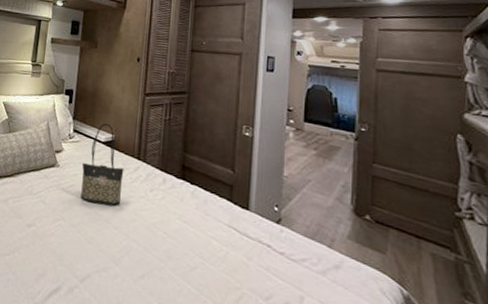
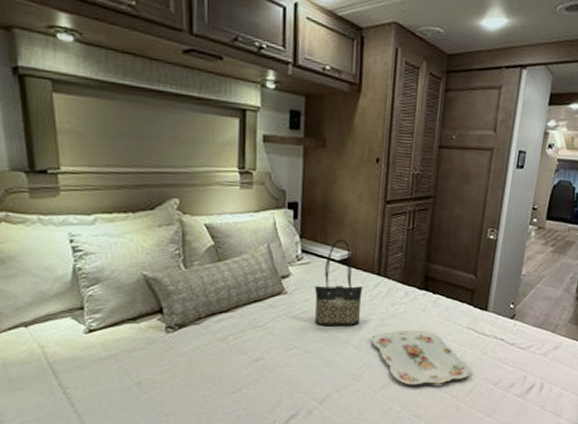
serving tray: none [131,217,236,286] -> present [371,329,471,385]

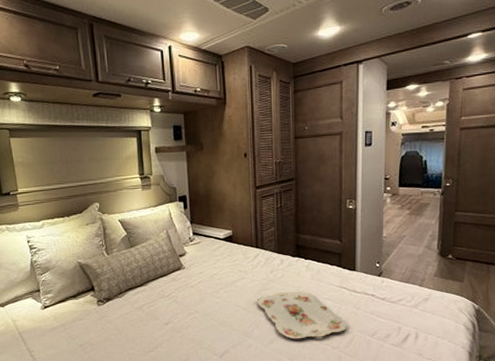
tote bag: present [314,239,363,327] -> none [205,221,246,293]

